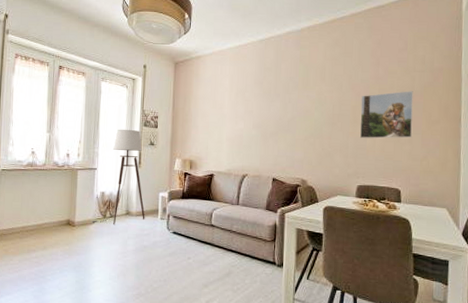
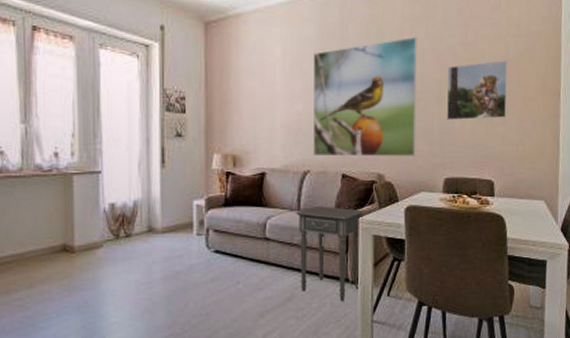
floor lamp: present [91,129,145,224] -> none [99,115,175,246]
side table: none [235,202,290,280] -> present [295,205,365,301]
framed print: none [251,72,336,166] -> present [313,36,417,156]

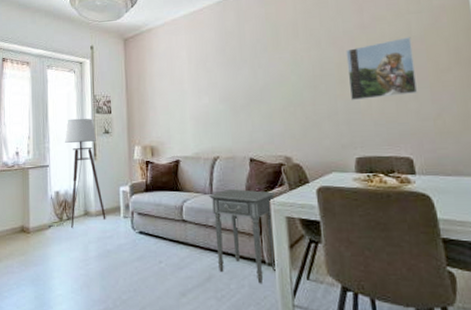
floor lamp: none [99,115,175,246] -> present [47,118,106,228]
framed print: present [313,36,417,156] -> none [214,26,322,142]

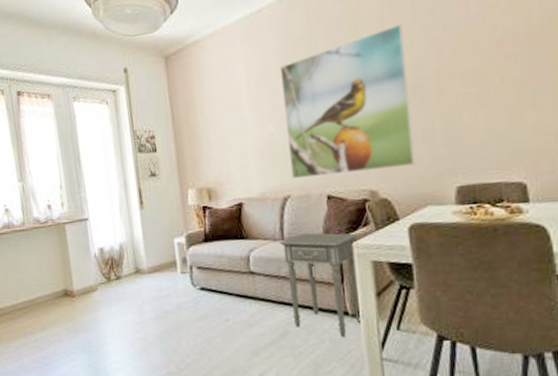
floor lamp: present [47,118,106,228] -> none [94,159,161,289]
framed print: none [214,26,322,142] -> present [279,23,415,178]
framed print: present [346,37,418,101] -> none [446,28,537,117]

